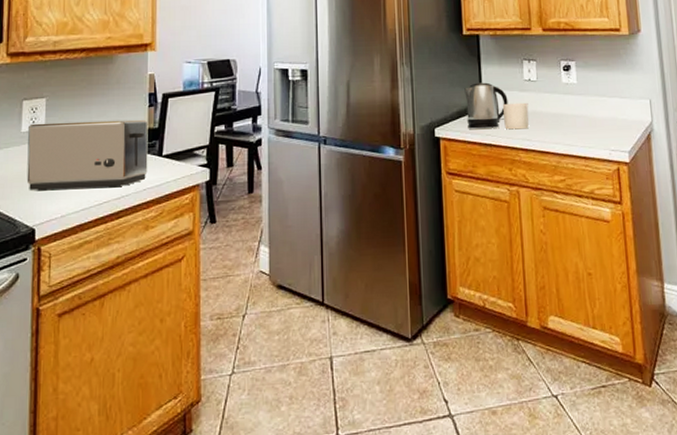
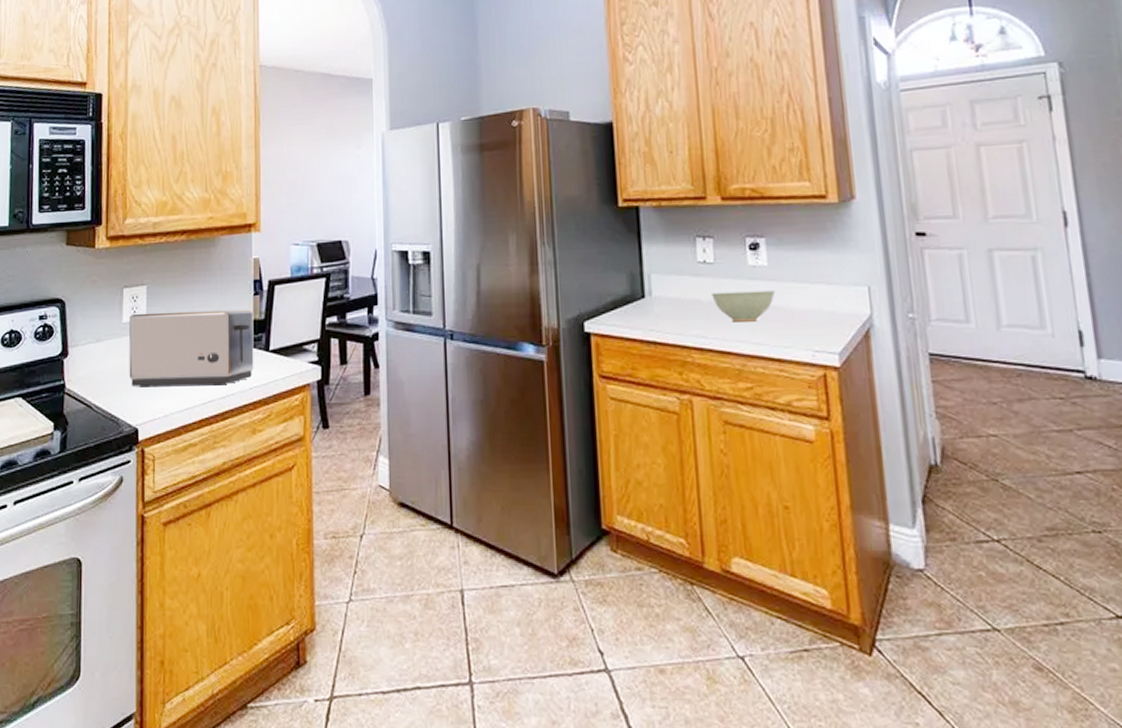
kettle: present [464,82,508,129] -> none [621,265,677,323]
mug: present [502,102,530,130] -> none [669,290,705,324]
bowl: none [535,103,582,129] -> present [712,290,775,323]

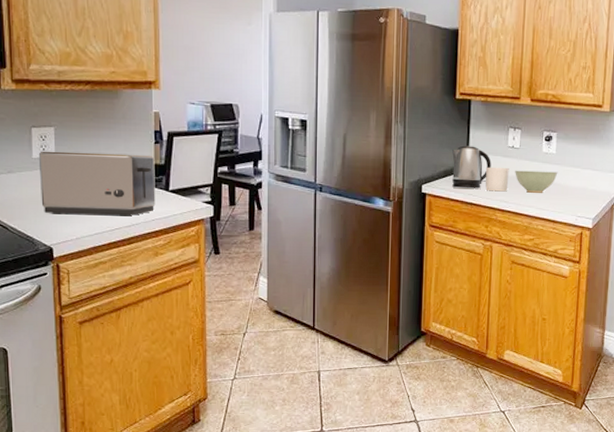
kettle: none [621,265,677,323] -> present [452,145,491,190]
mug: none [669,290,705,324] -> present [485,167,509,192]

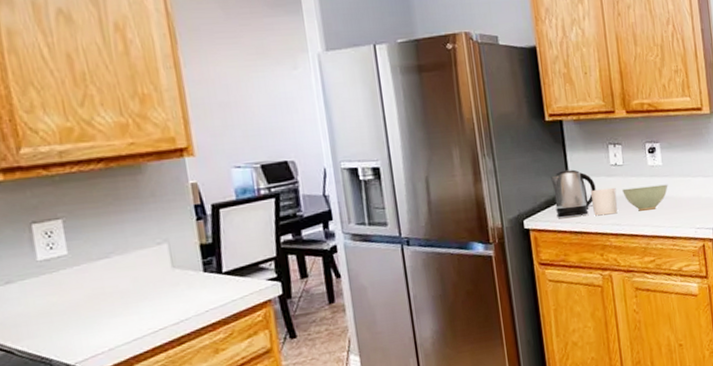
toaster: present [38,151,156,216] -> none [44,234,208,325]

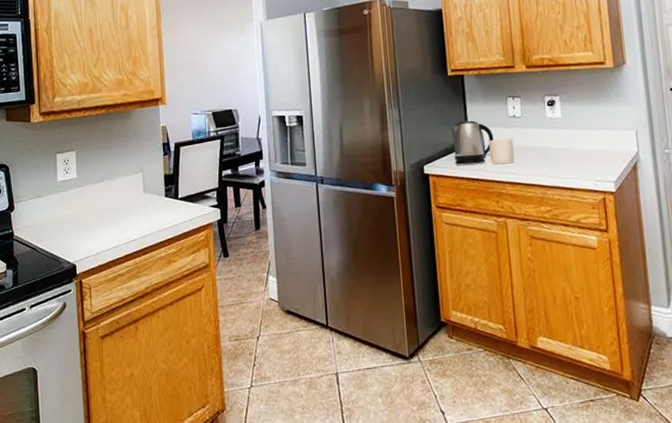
bowl: present [622,184,668,211] -> none [520,136,567,162]

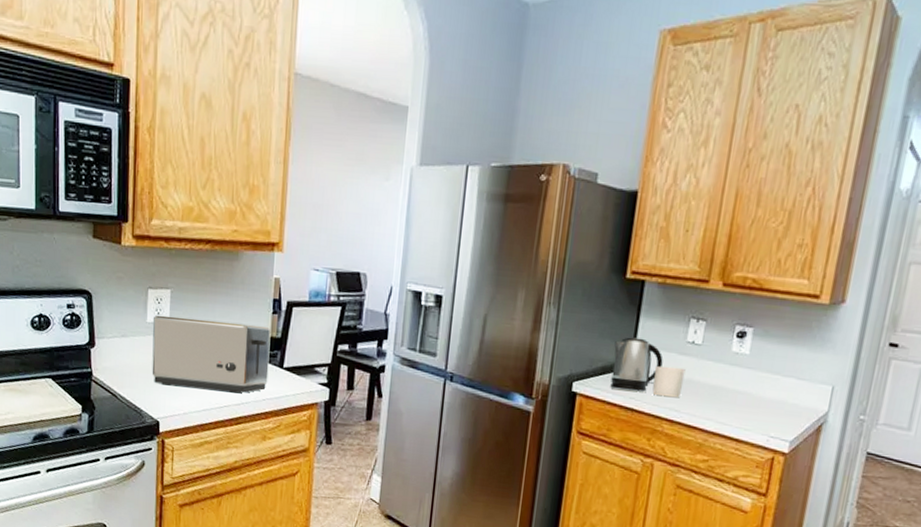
toaster: none [62,166,167,232] -> present [152,315,270,393]

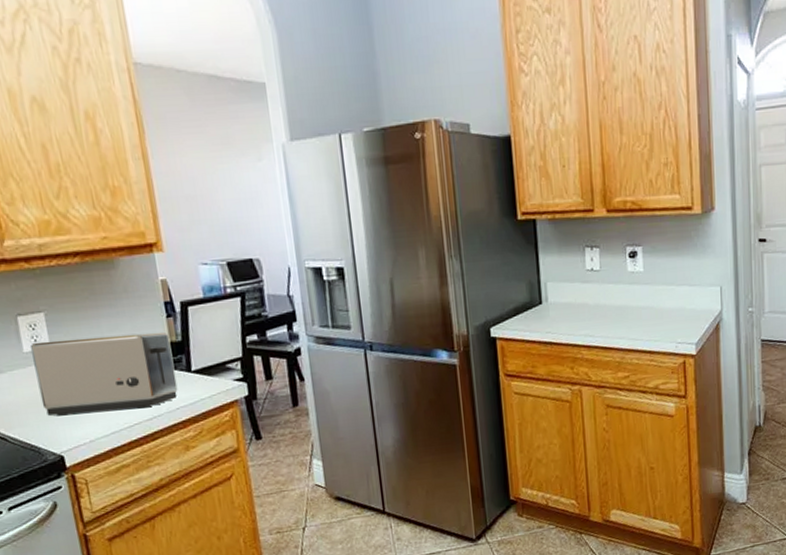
kettle: present [610,337,663,393] -> none [521,274,569,327]
mug: present [652,365,686,398] -> none [562,295,592,326]

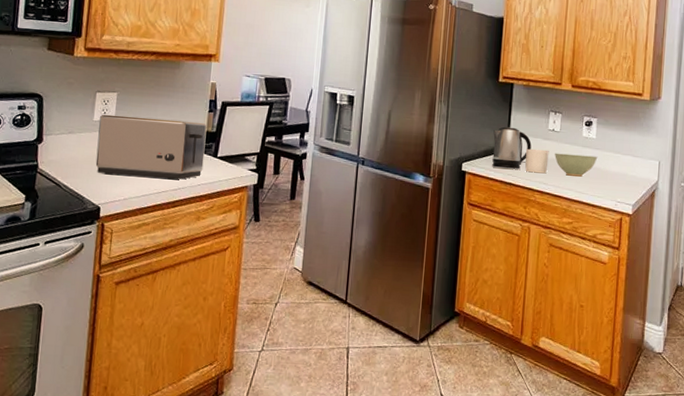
kettle: none [521,274,569,327] -> present [492,127,532,170]
mug: none [562,295,592,326] -> present [525,148,549,174]
bowl: none [598,293,649,322] -> present [555,153,598,177]

